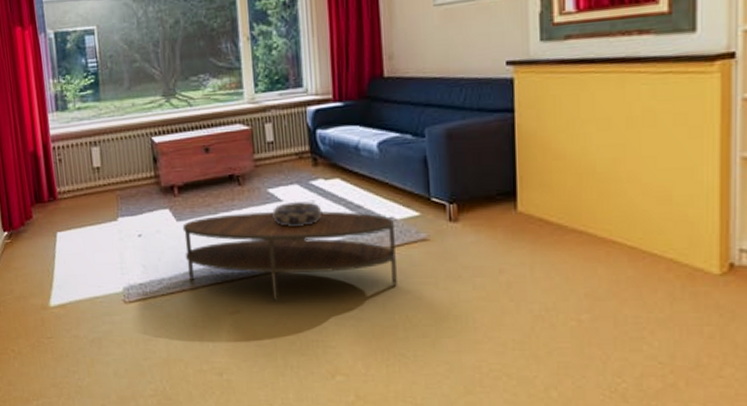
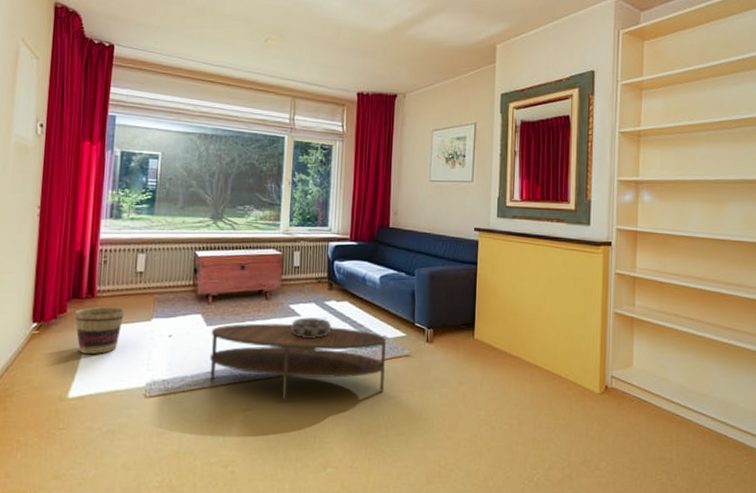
basket: none [40,208,89,260] -> present [74,306,125,354]

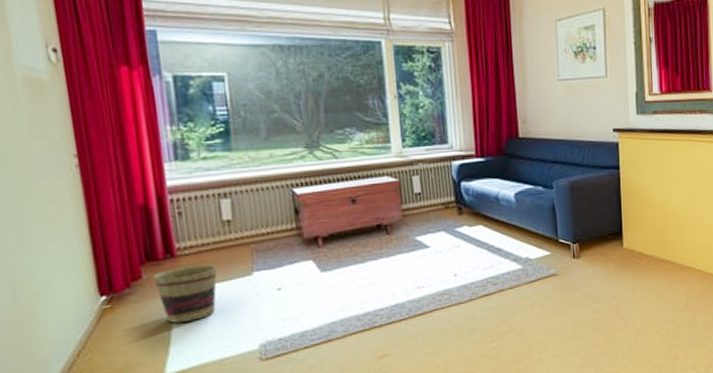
coffee table: present [209,323,386,401] -> none [327,254,533,341]
decorative bowl: present [291,316,332,338] -> none [420,247,467,271]

